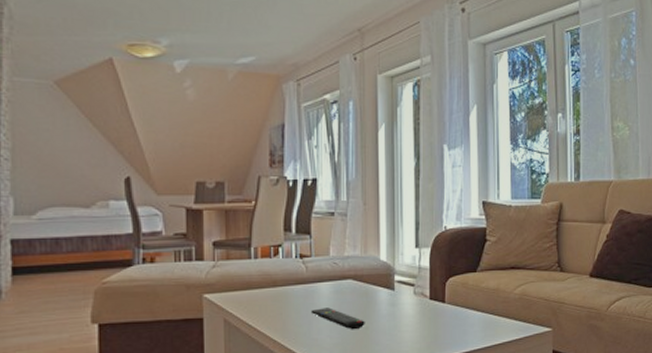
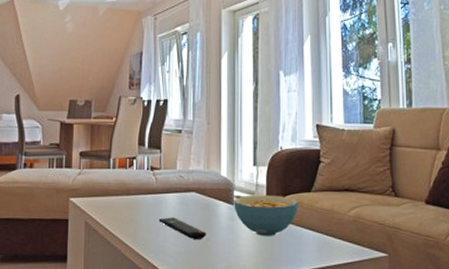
cereal bowl: none [395,277,463,320] -> present [234,195,298,236]

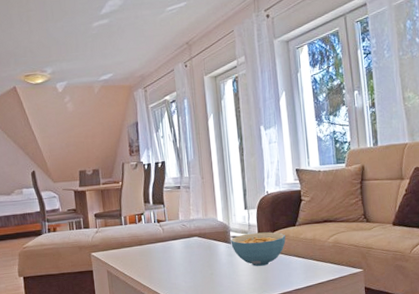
remote control: present [158,217,206,240] -> none [169,259,211,276]

